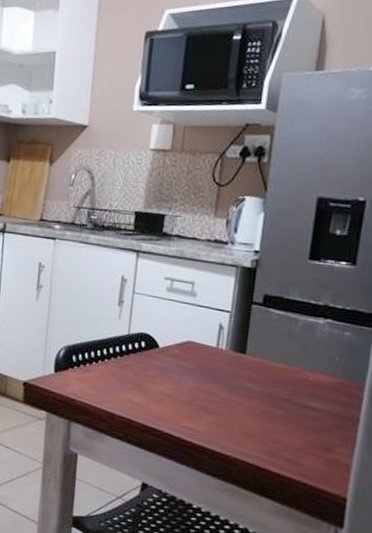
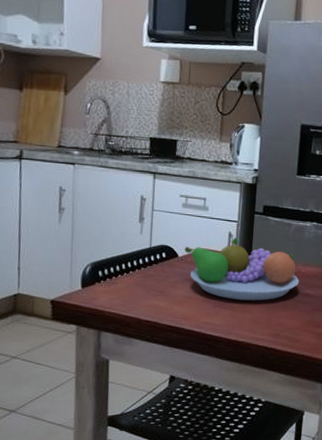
fruit bowl: none [166,330,306,410] -> present [184,237,300,301]

